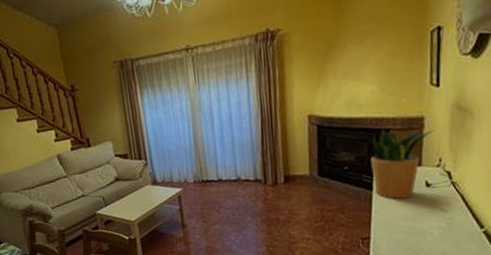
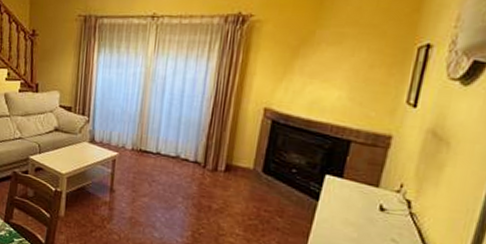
potted plant: present [370,128,435,199] -> none [321,139,402,218]

